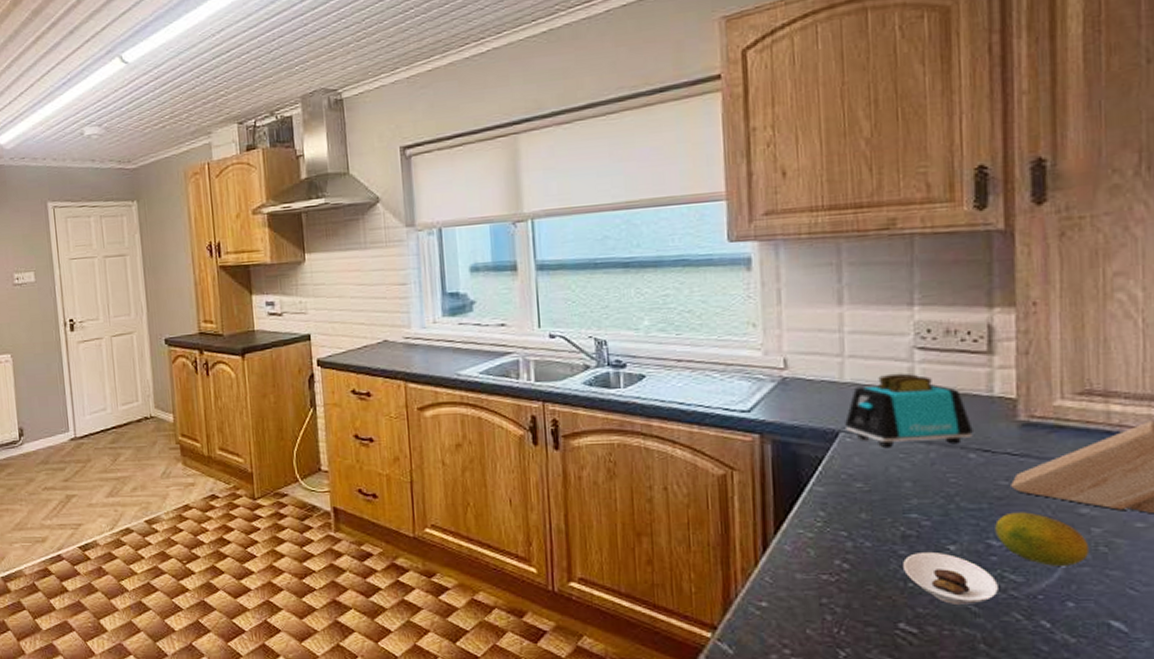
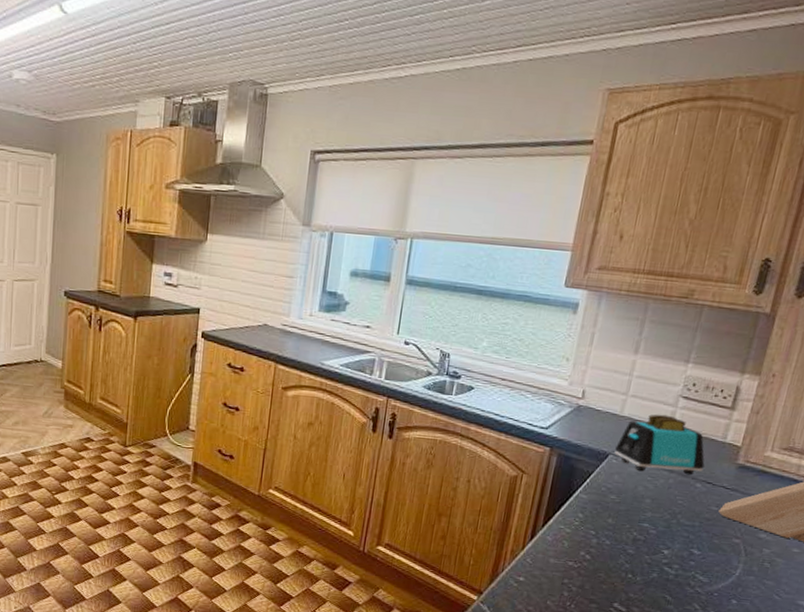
saucer: present [903,553,998,604] -> none [628,553,690,595]
fruit: present [995,512,1090,566] -> none [698,531,759,574]

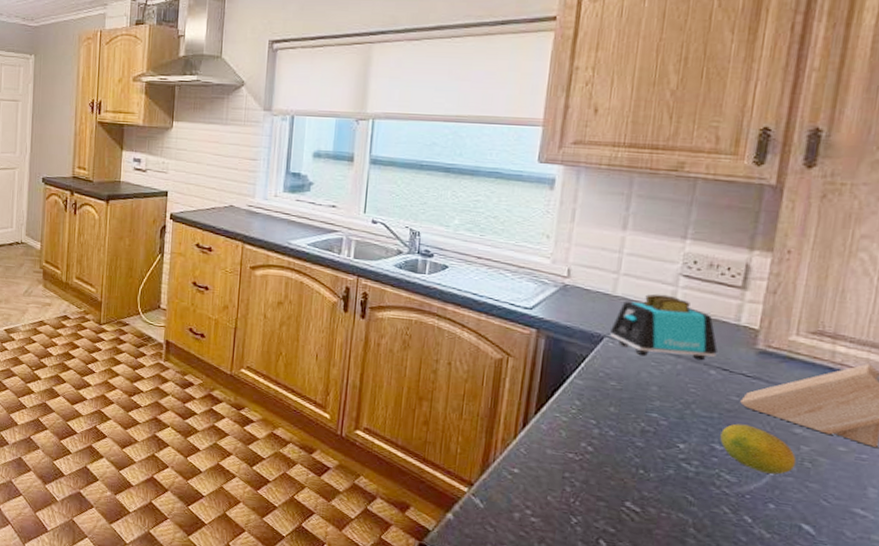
fruit: none [698,531,759,574] -> present [720,423,797,475]

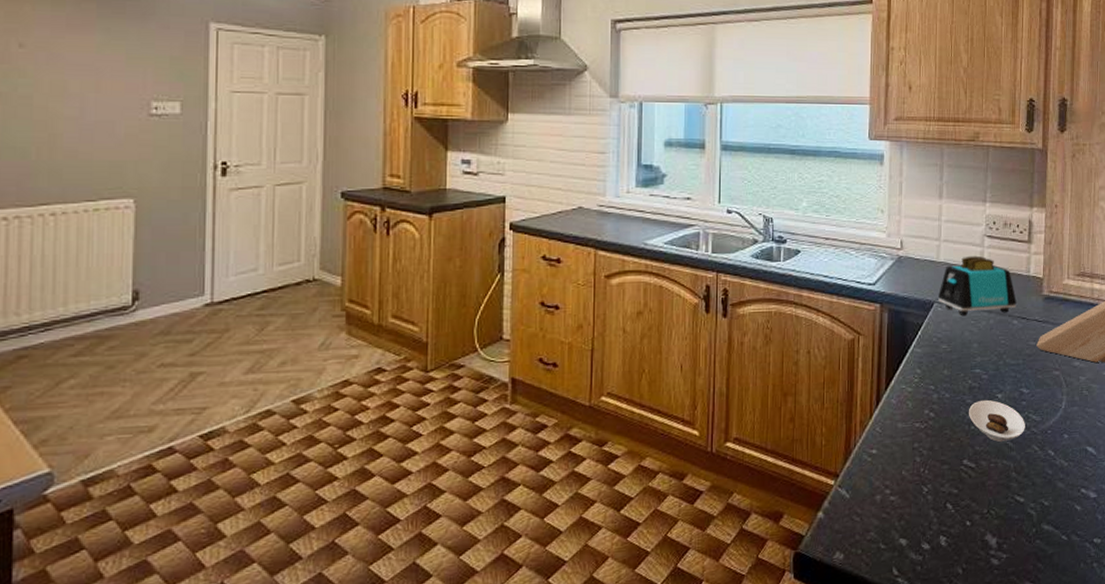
saucer: none [638,446,714,495] -> present [969,400,1025,442]
fruit: present [720,423,797,475] -> none [1026,365,1078,407]

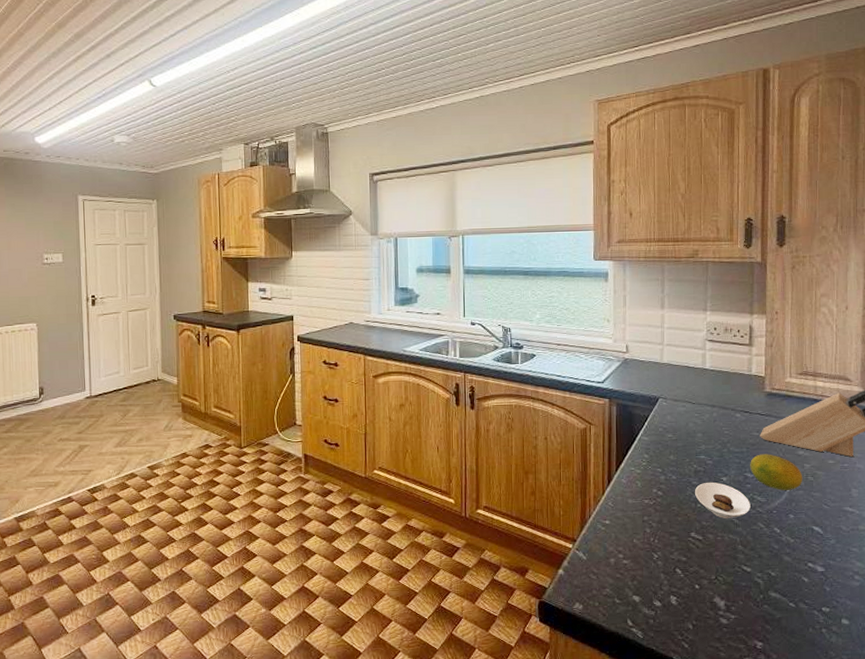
toaster: present [938,255,1017,316] -> none [663,357,739,410]
fruit: none [1026,365,1078,407] -> present [750,454,803,490]

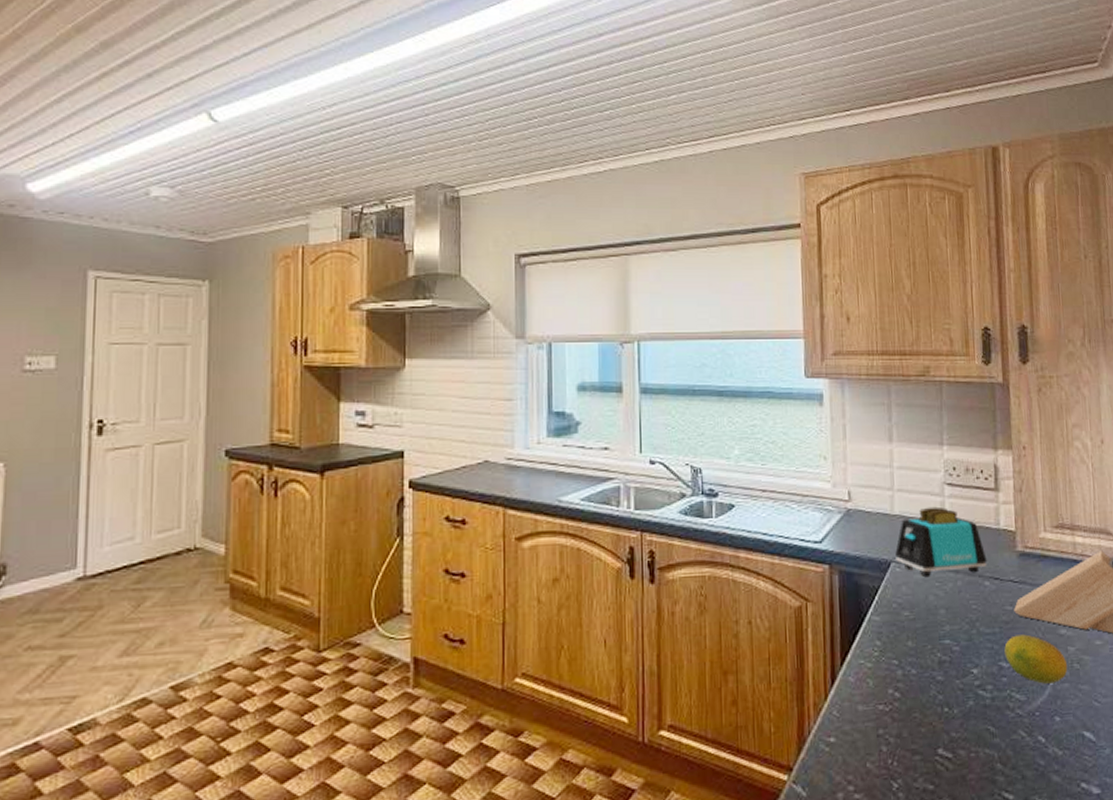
toaster: none [663,357,739,410] -> present [895,506,987,578]
saucer: present [695,482,751,518] -> none [940,676,1009,727]

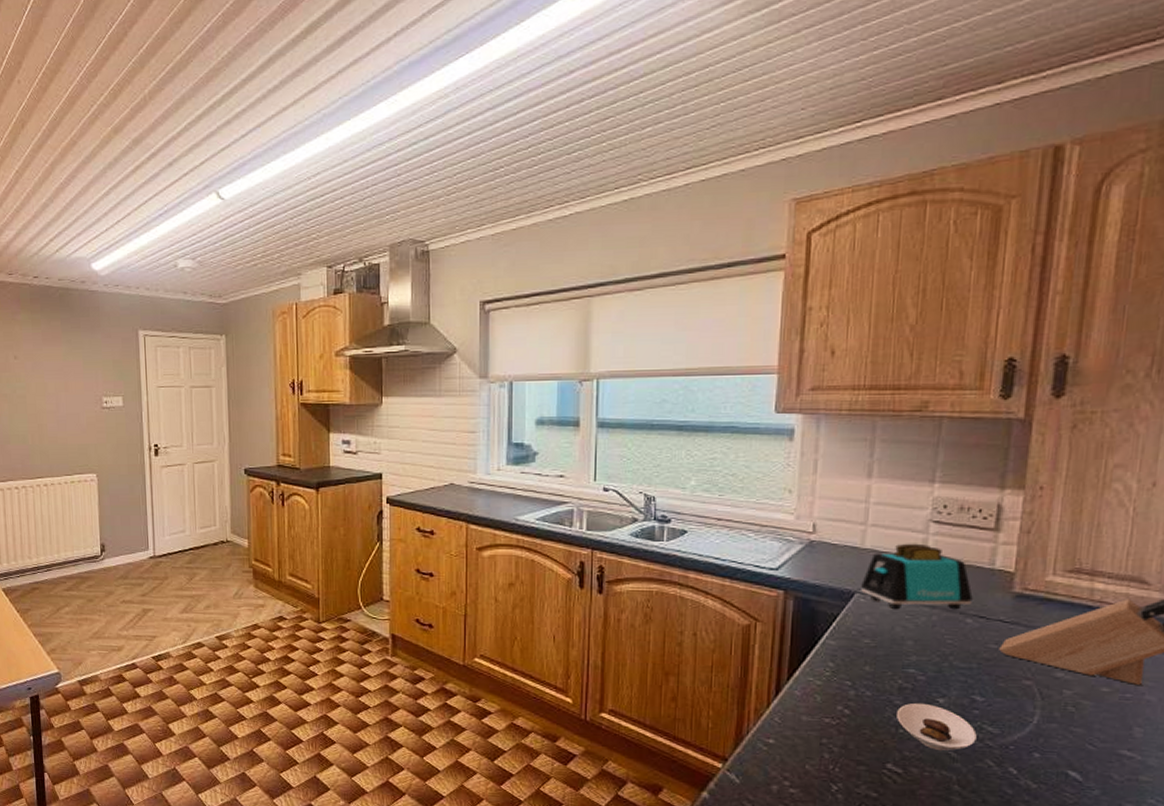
saucer: none [940,676,1009,727] -> present [897,703,977,751]
fruit: present [1004,634,1068,684] -> none [980,672,1060,722]

